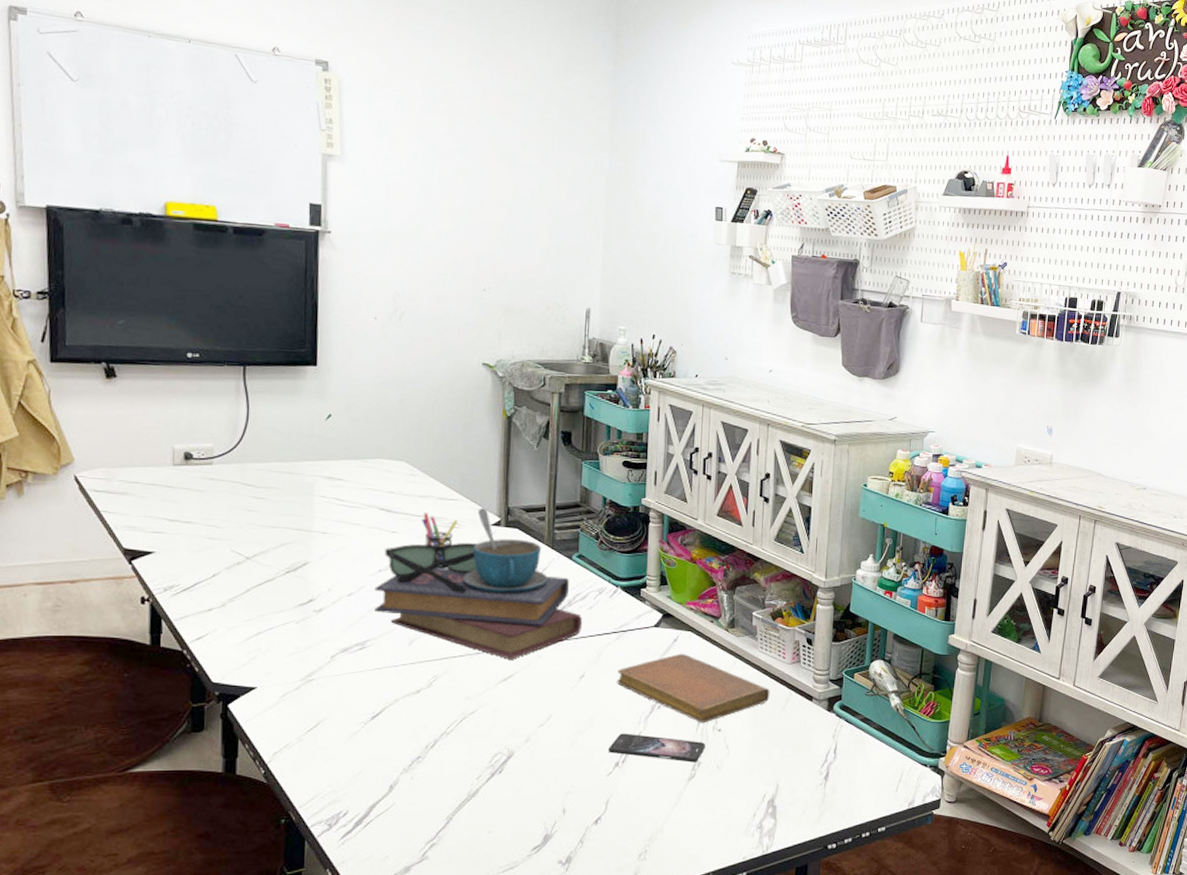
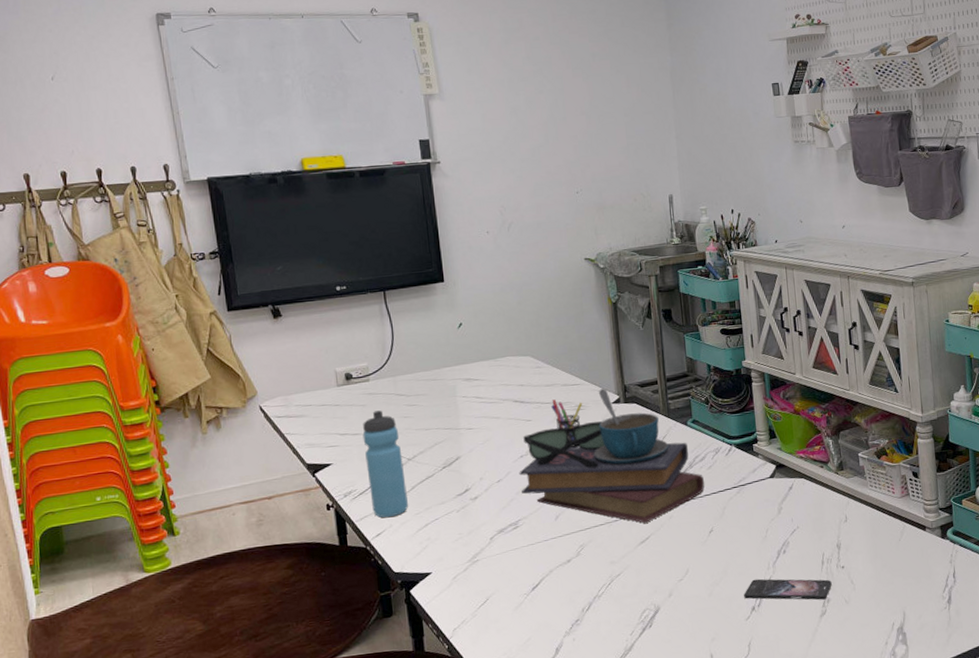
water bottle: none [195,499,241,621] -> present [362,410,409,518]
notebook: present [617,653,770,723] -> none [742,499,886,563]

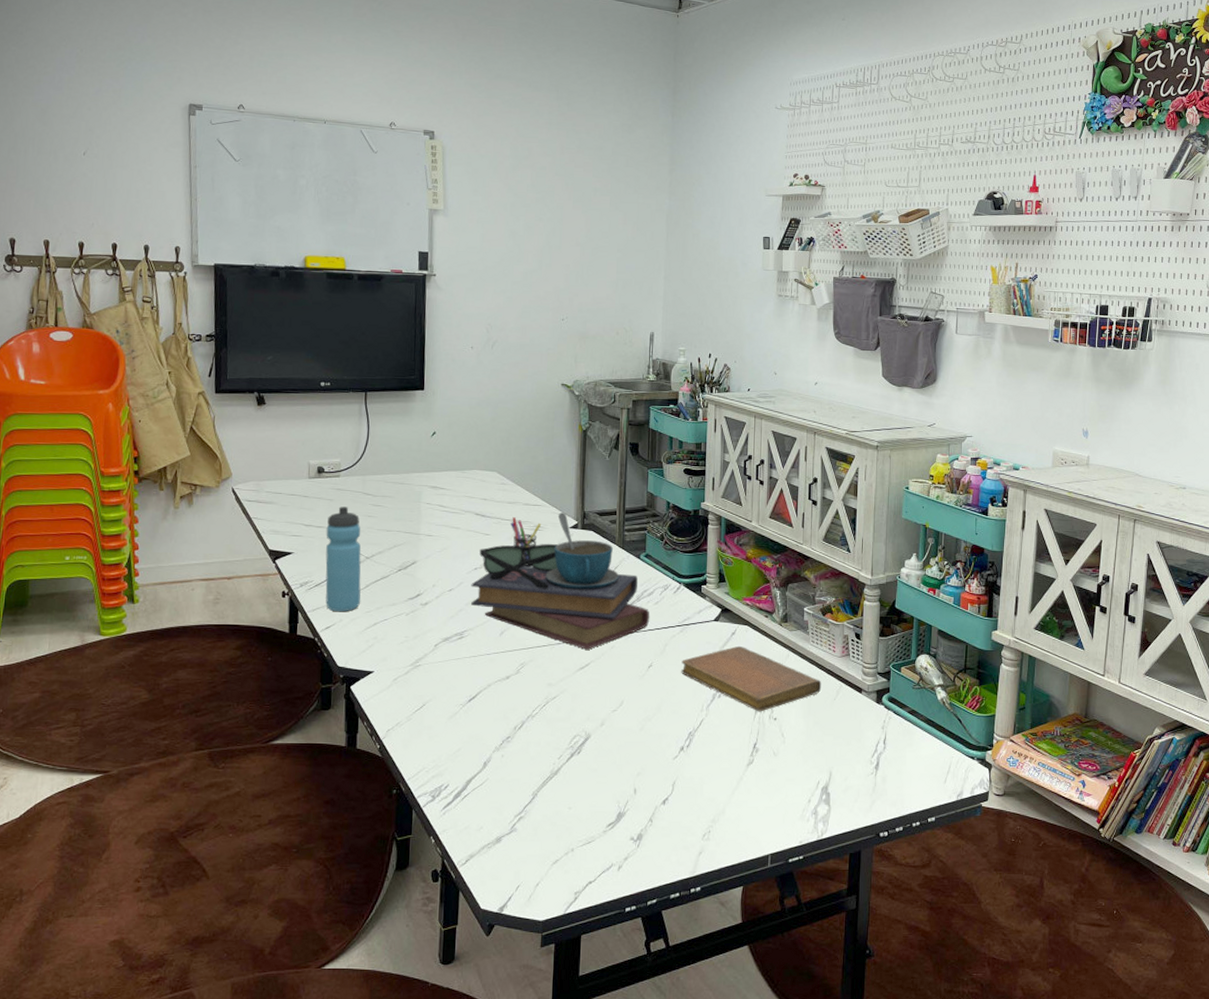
notebook: none [742,499,886,563] -> present [681,645,822,712]
smartphone: present [744,578,832,600] -> none [674,719,762,749]

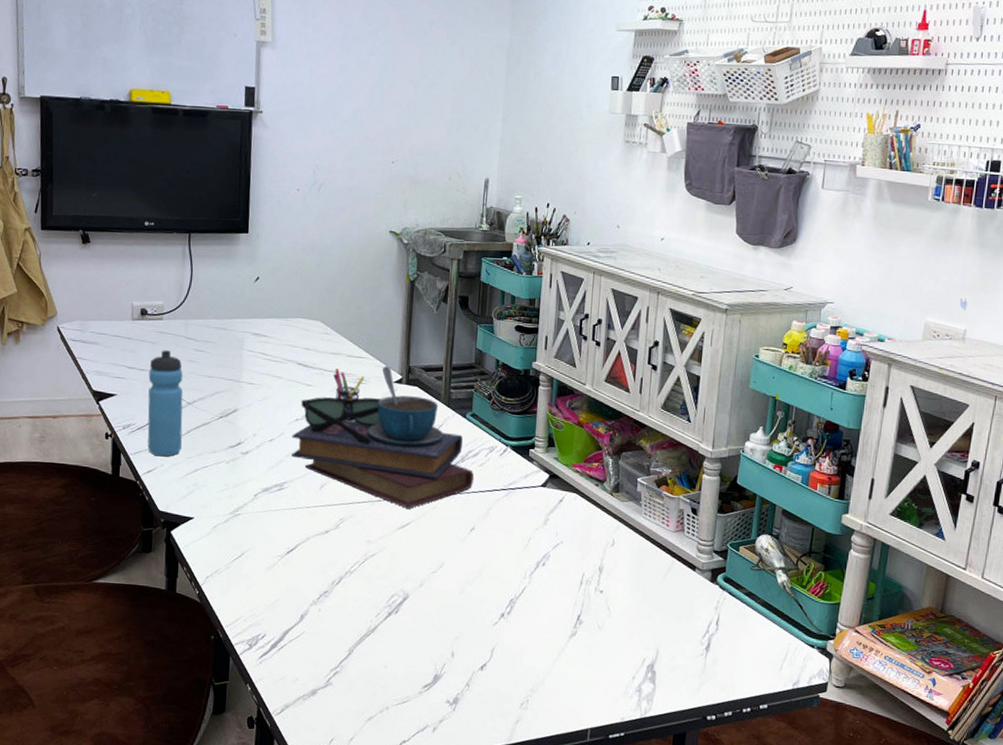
notebook: present [681,645,822,712] -> none [505,513,653,584]

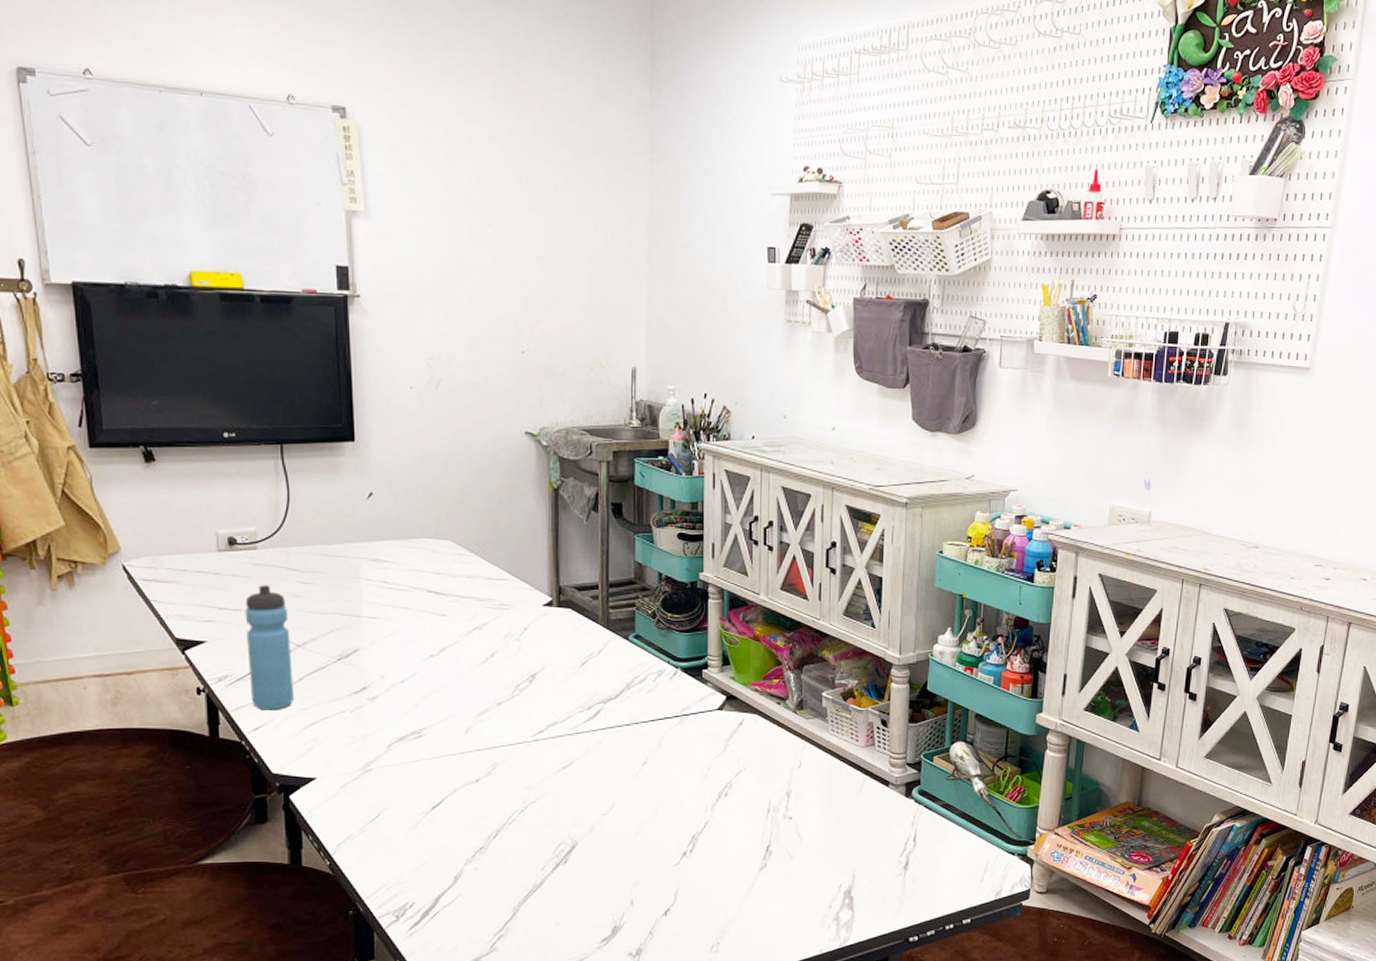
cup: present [292,365,475,509] -> none [427,586,643,746]
pen holder: present [333,369,365,420] -> none [471,594,509,652]

